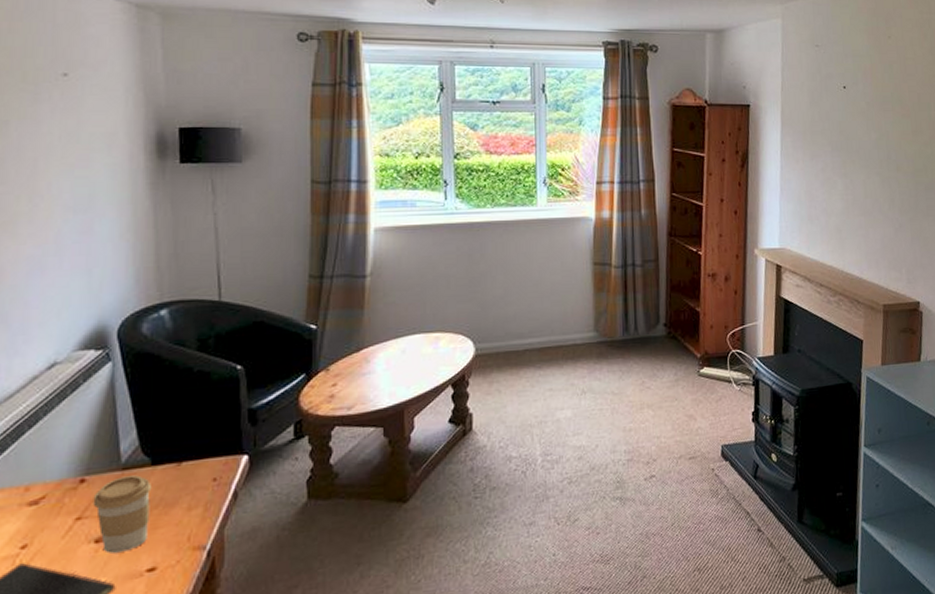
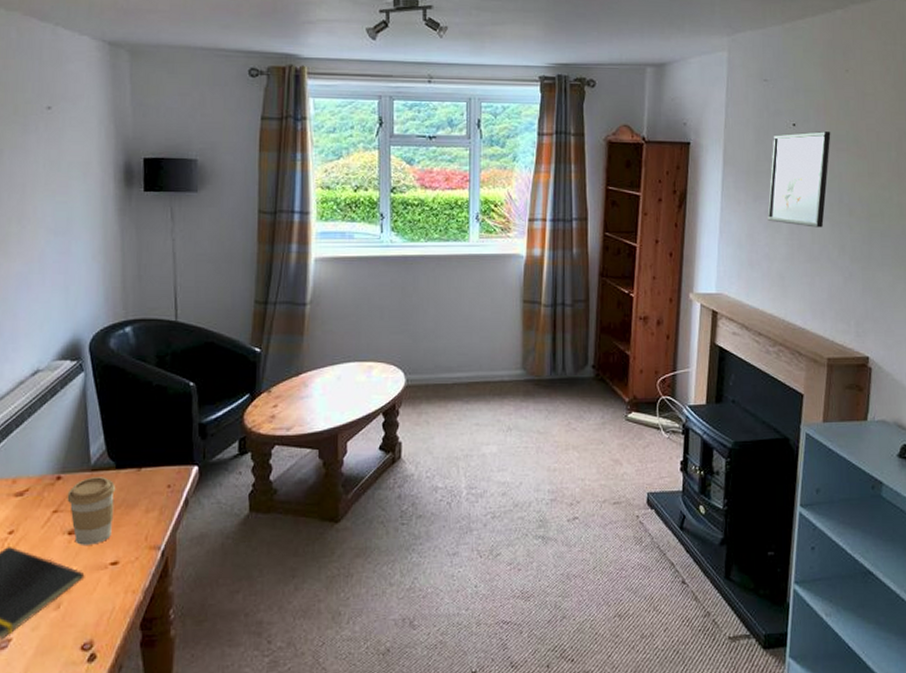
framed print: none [823,93,878,183] -> present [767,131,831,228]

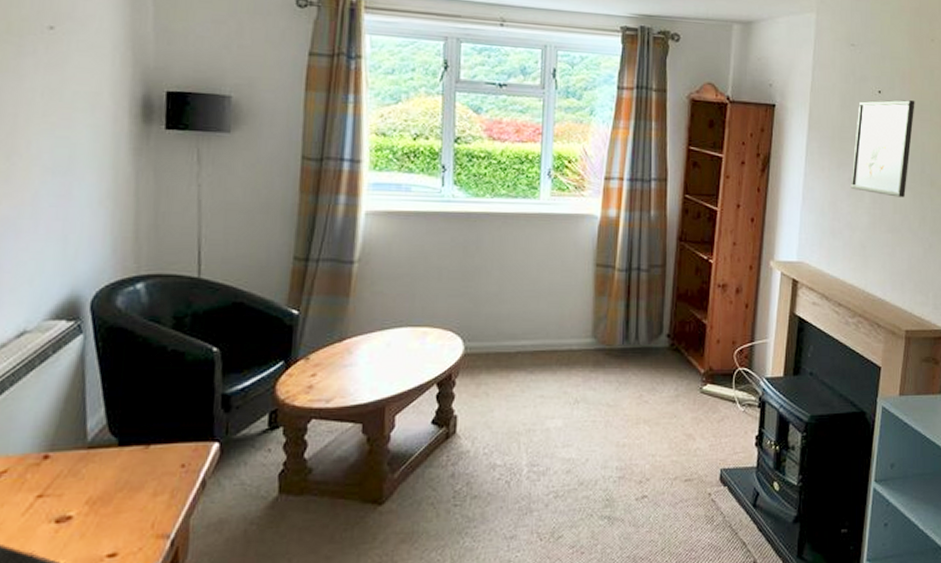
coffee cup: present [67,477,115,545] -> none [55,455,117,535]

